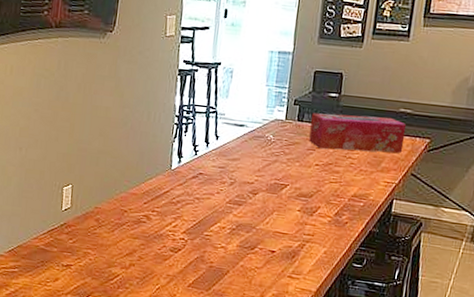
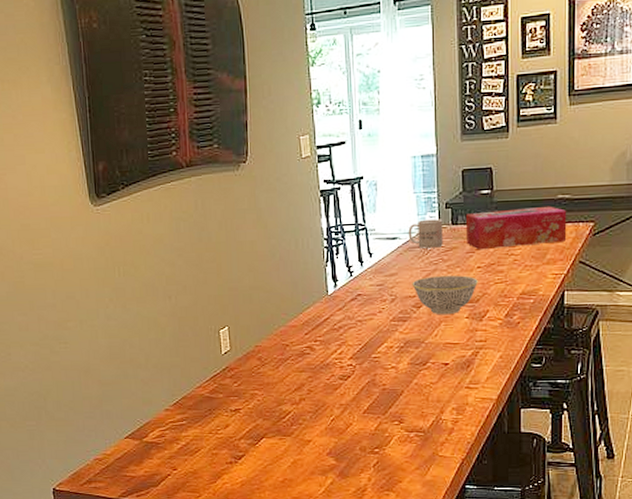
bowl: none [251,166,314,206] -> present [412,275,478,315]
mug: none [255,112,290,141] -> present [408,219,443,248]

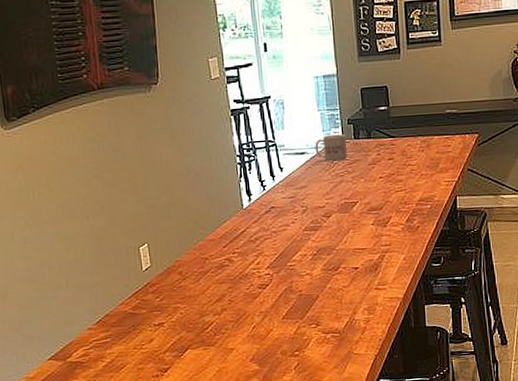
bowl: present [412,275,478,315] -> none [321,185,381,223]
tissue box: present [465,206,567,249] -> none [366,120,456,161]

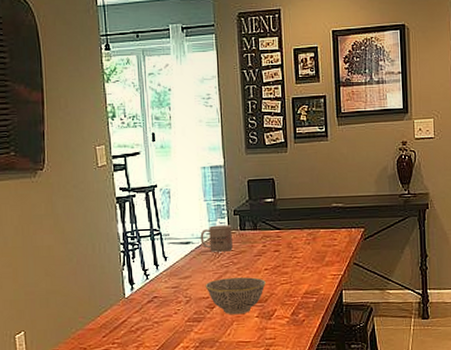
bowl: none [321,185,381,223] -> present [205,277,266,315]

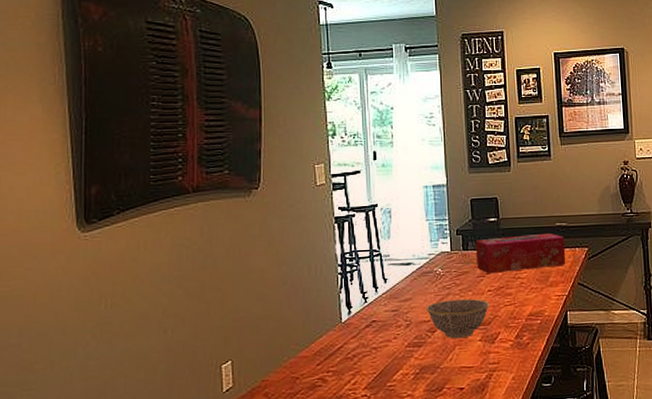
mug: present [200,225,233,252] -> none [422,245,455,273]
tissue box: none [252,213,342,252] -> present [475,233,566,273]

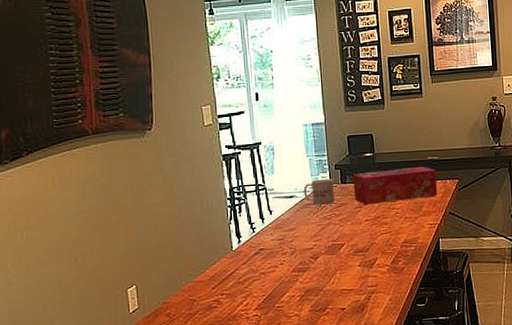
mug: none [422,245,455,273] -> present [303,179,335,205]
bowl: present [426,298,489,339] -> none [309,228,367,265]

